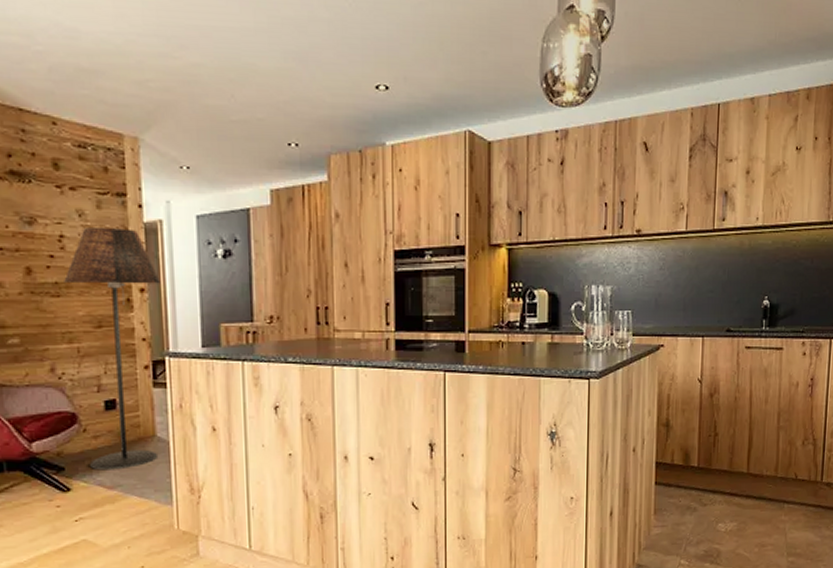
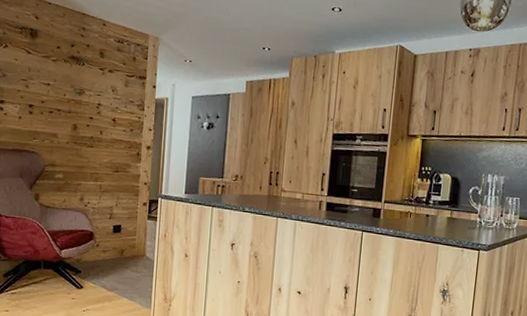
floor lamp: present [64,228,161,471] -> none [97,100,162,278]

